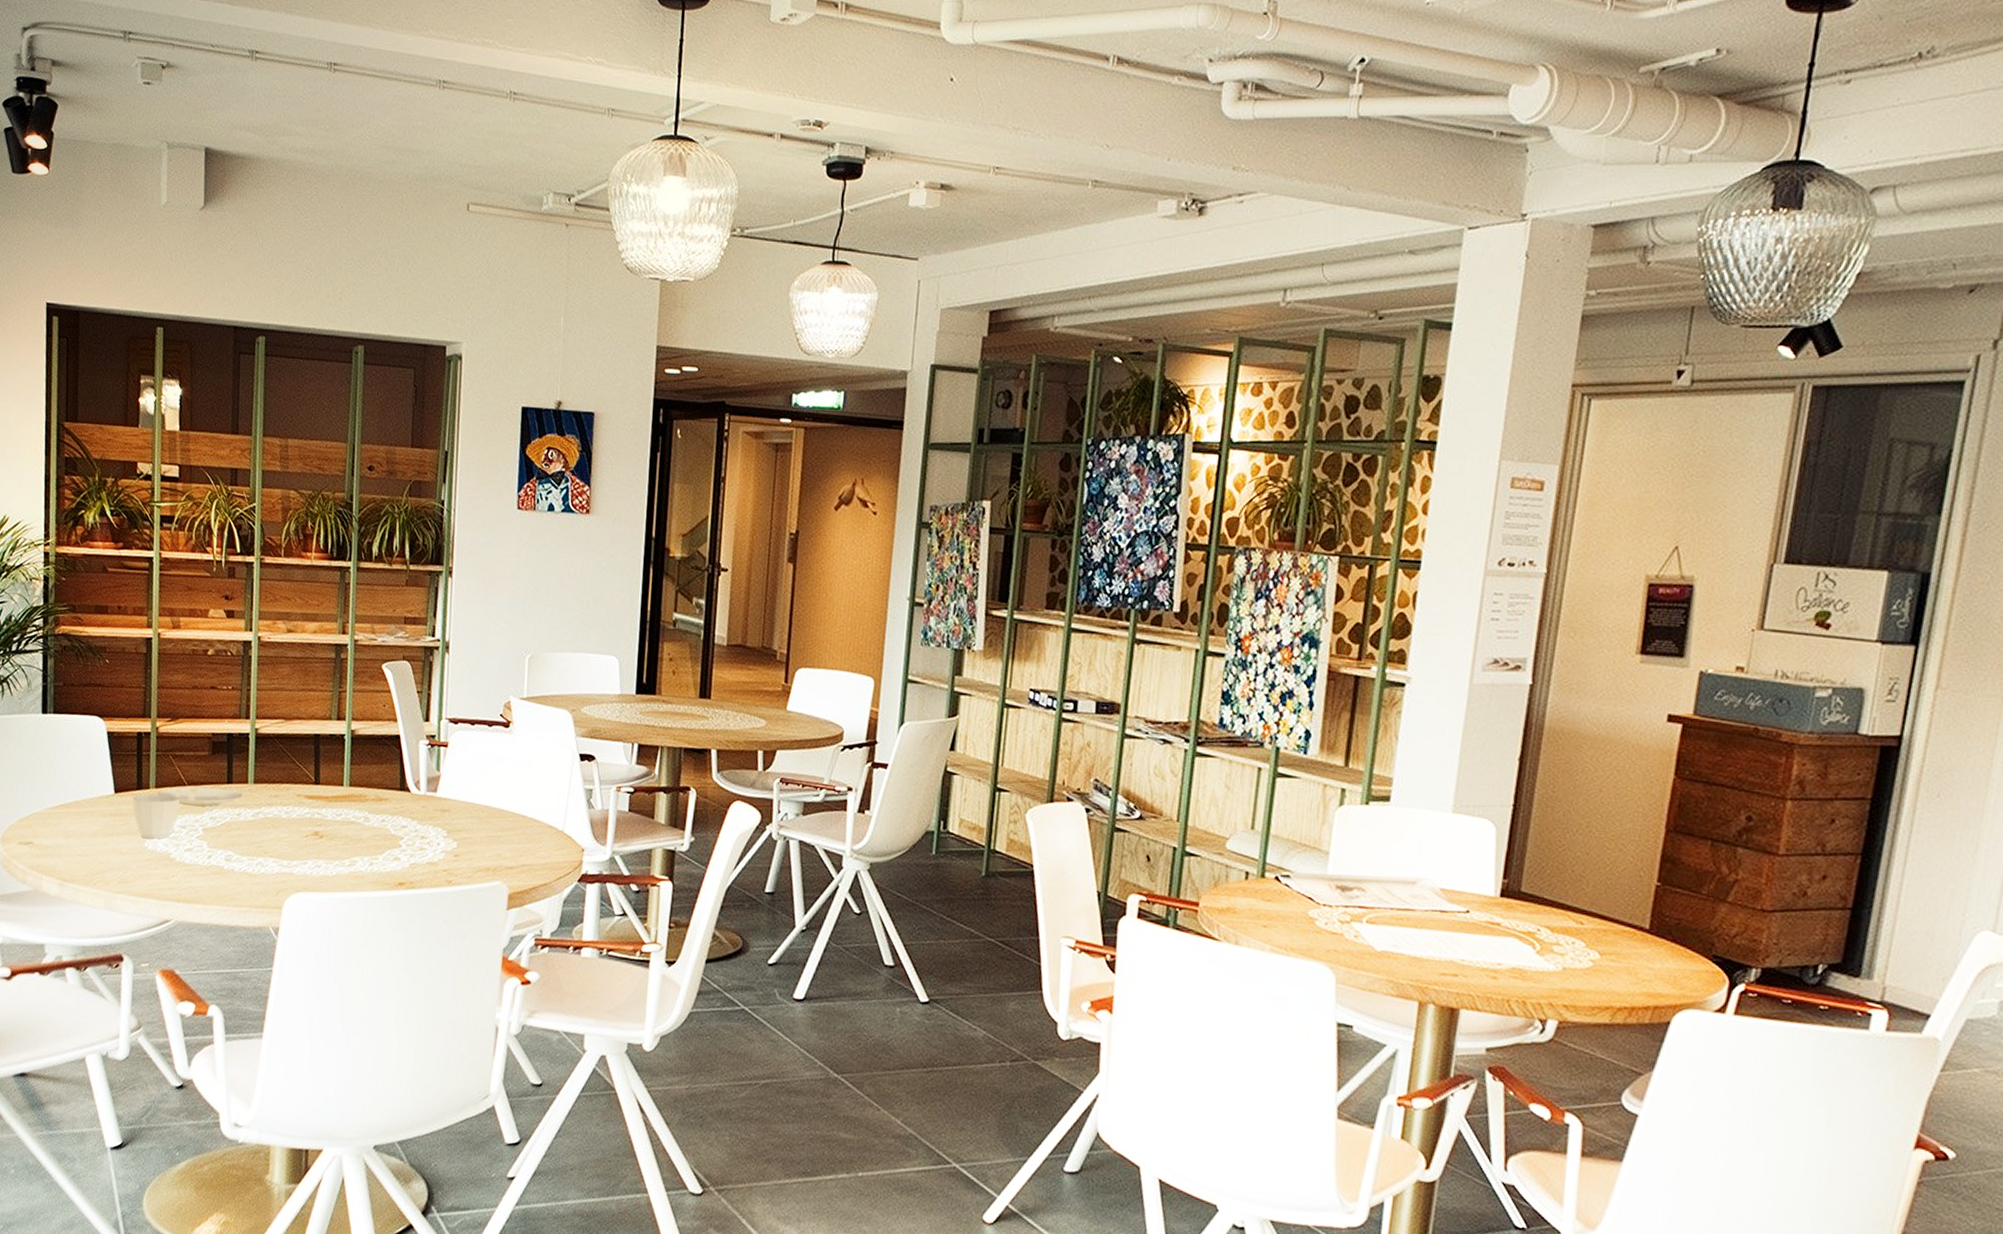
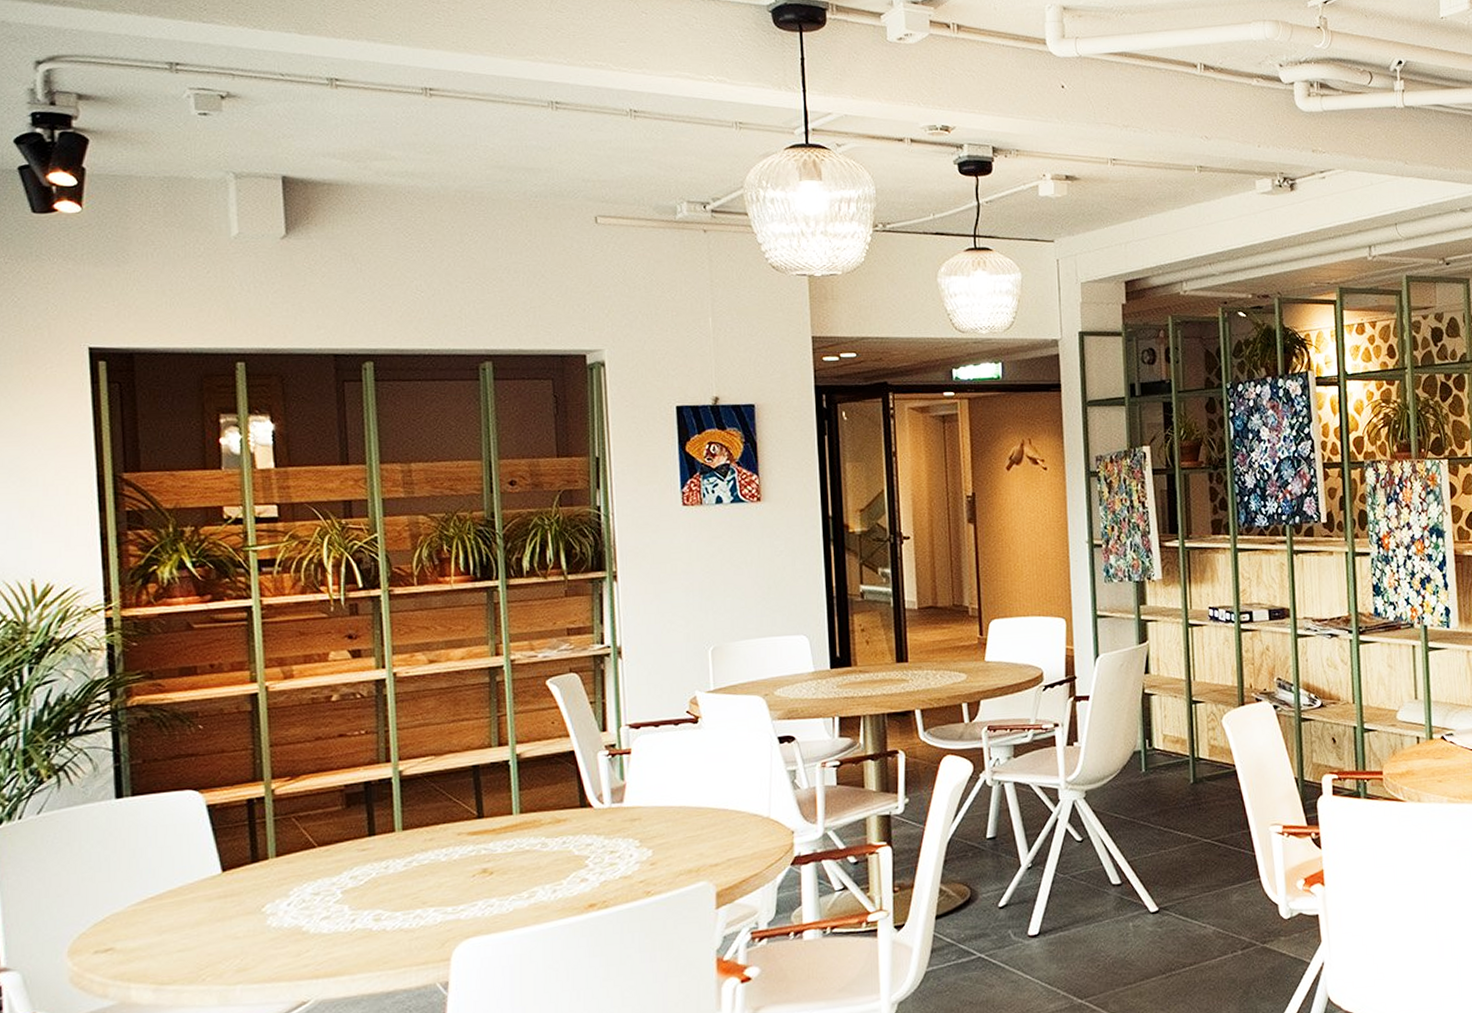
cup: present [132,794,180,839] -> none [246,861,309,916]
plate: present [157,787,243,807] -> none [279,842,390,870]

